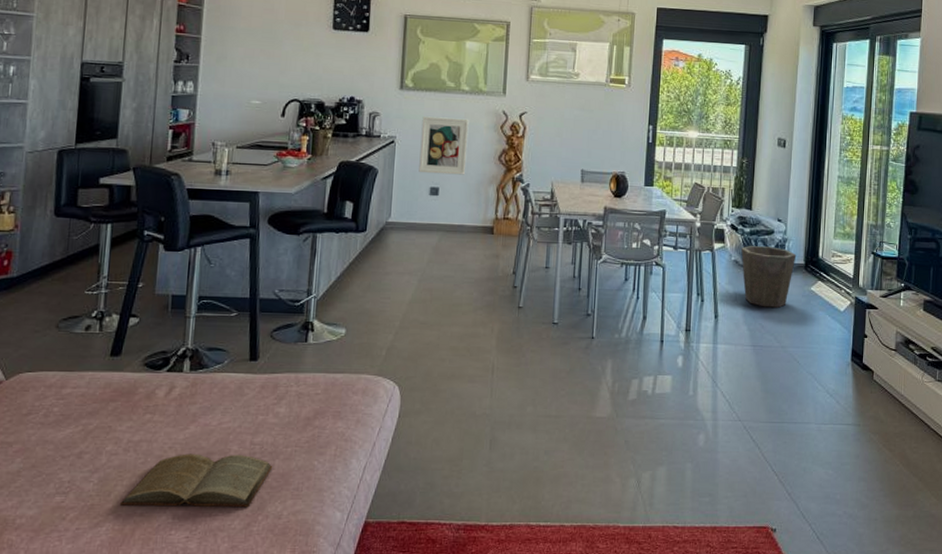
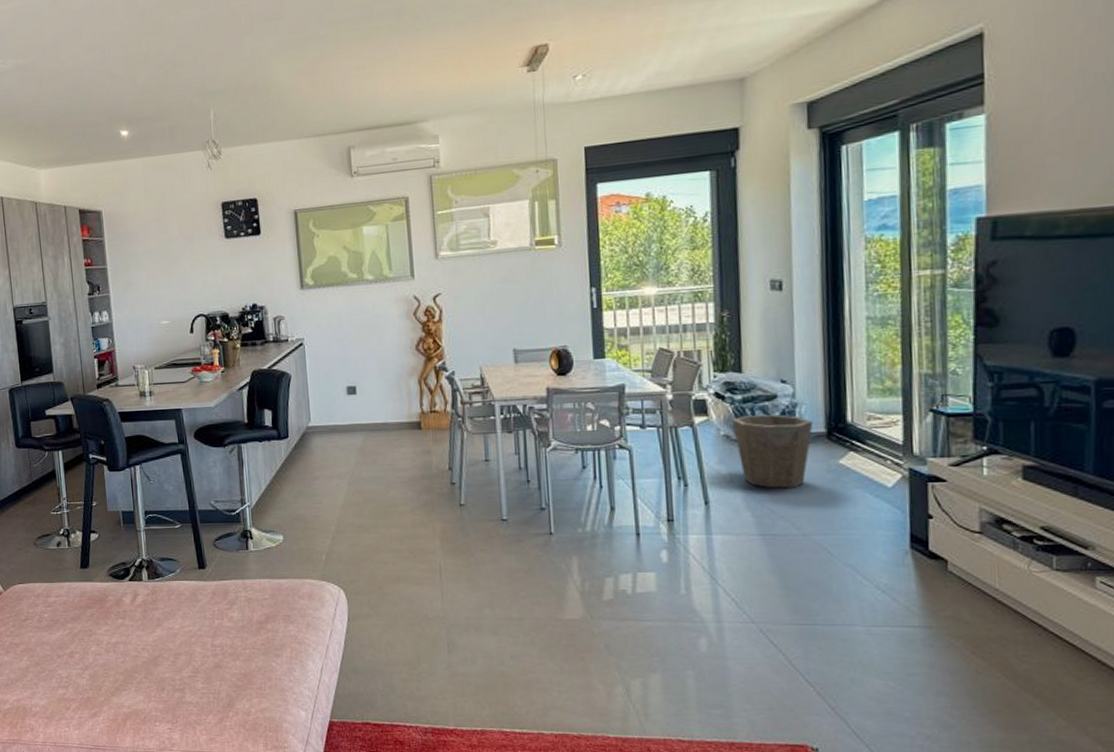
book: present [119,454,273,507] -> none [109,654,235,703]
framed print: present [419,116,469,175] -> none [328,310,382,373]

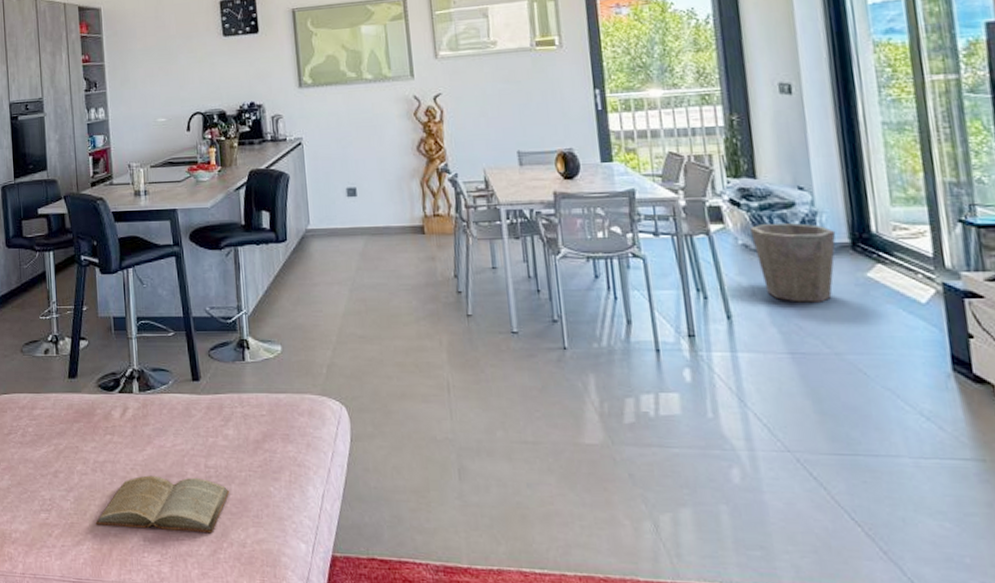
book: none [109,654,235,703] -> present [95,475,230,532]

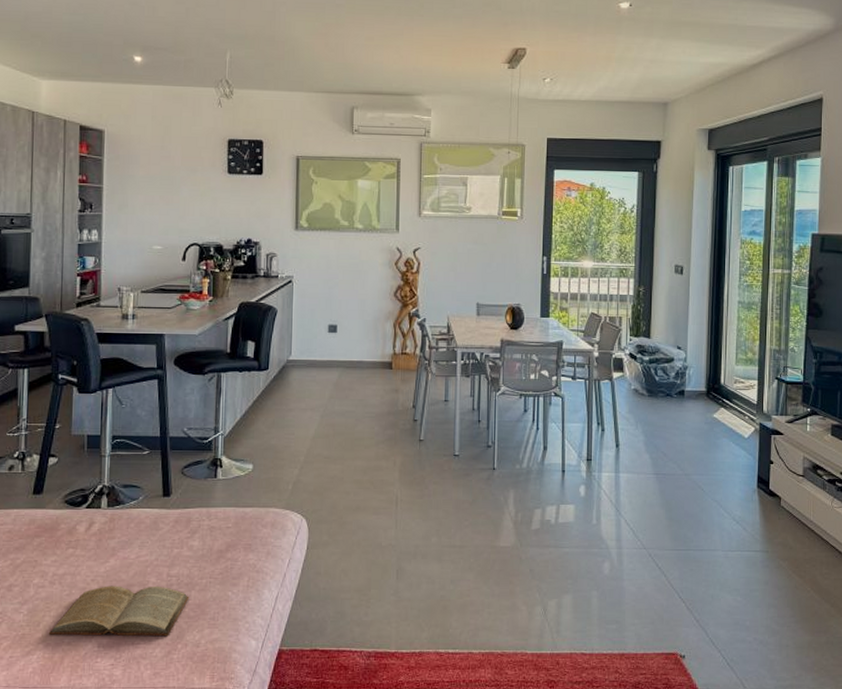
waste bin: present [750,223,836,303] -> none [641,374,698,436]

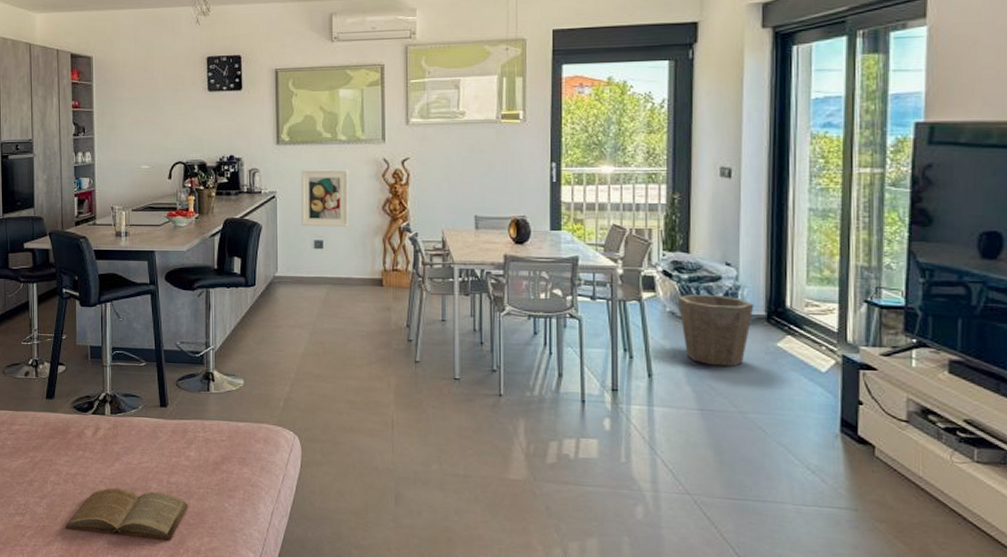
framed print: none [317,255,364,312] -> present [301,169,349,227]
waste bin: none [641,374,698,436] -> present [678,295,755,367]

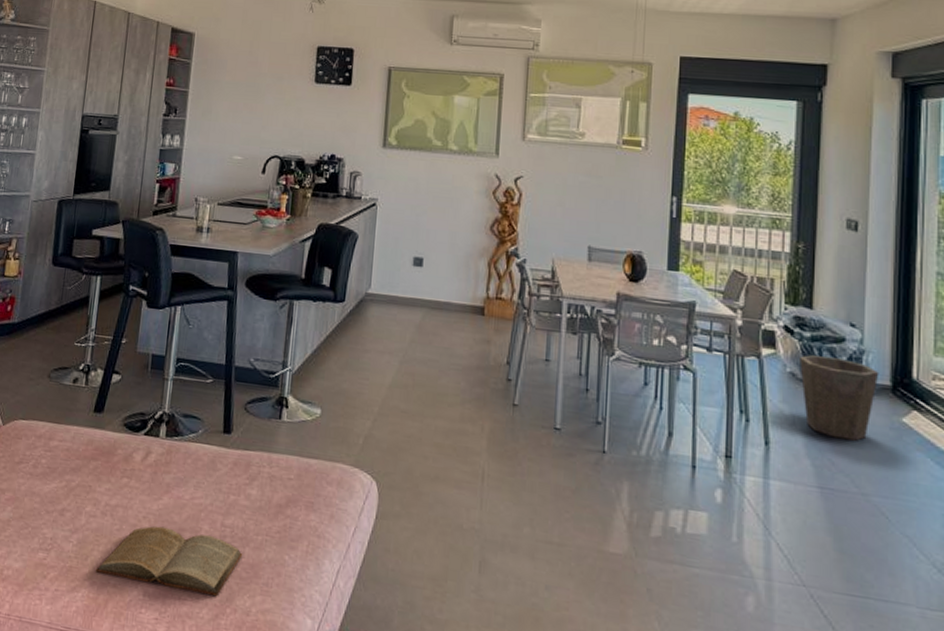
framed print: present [301,169,349,227] -> none [401,177,457,245]

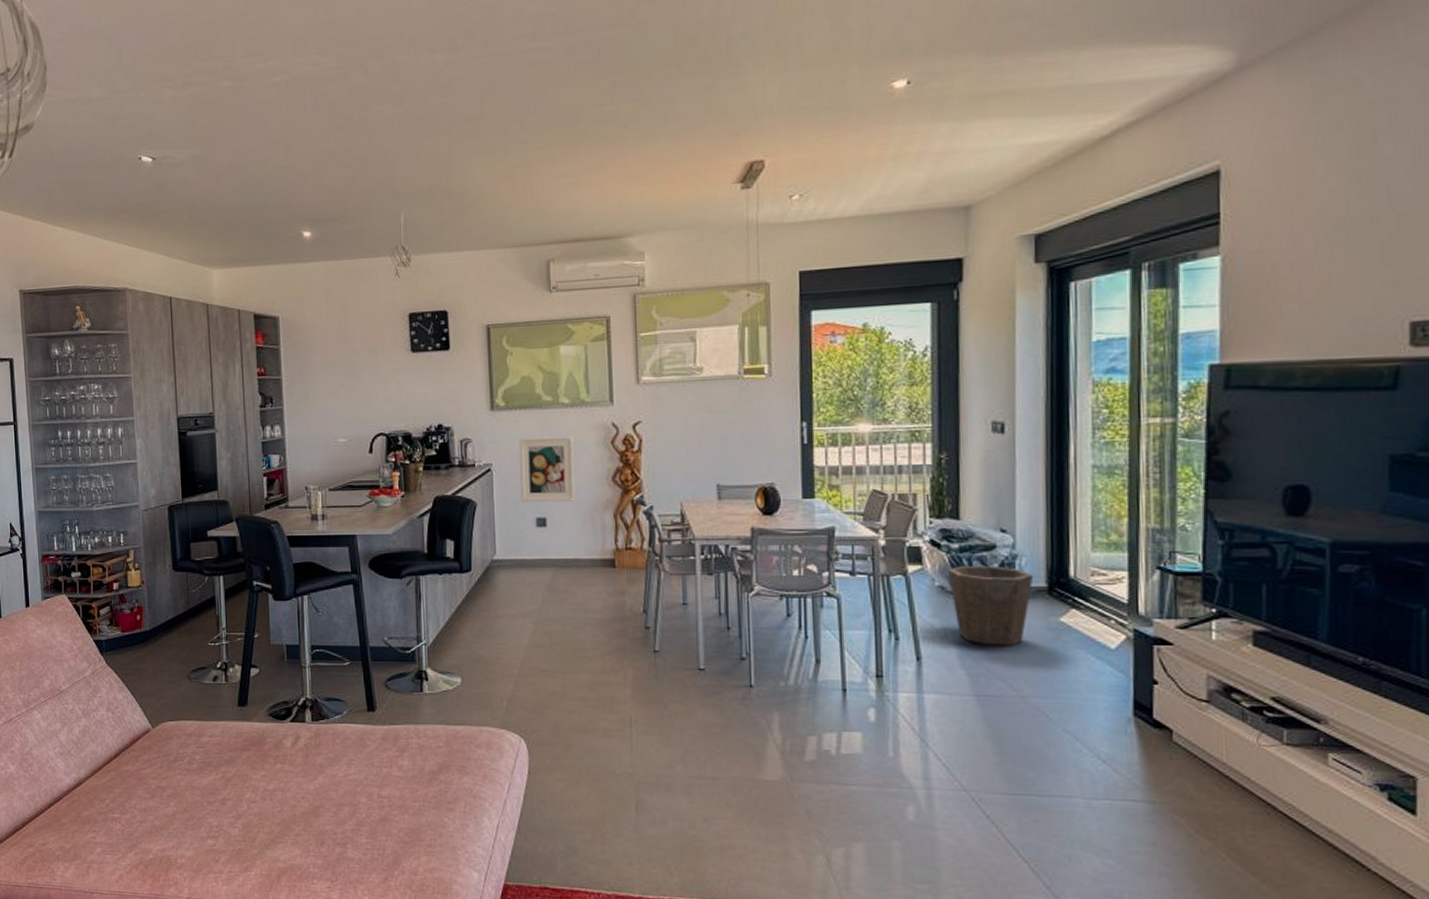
book: present [95,526,243,596] -> none [263,804,403,861]
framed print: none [401,177,457,245] -> present [519,436,575,503]

